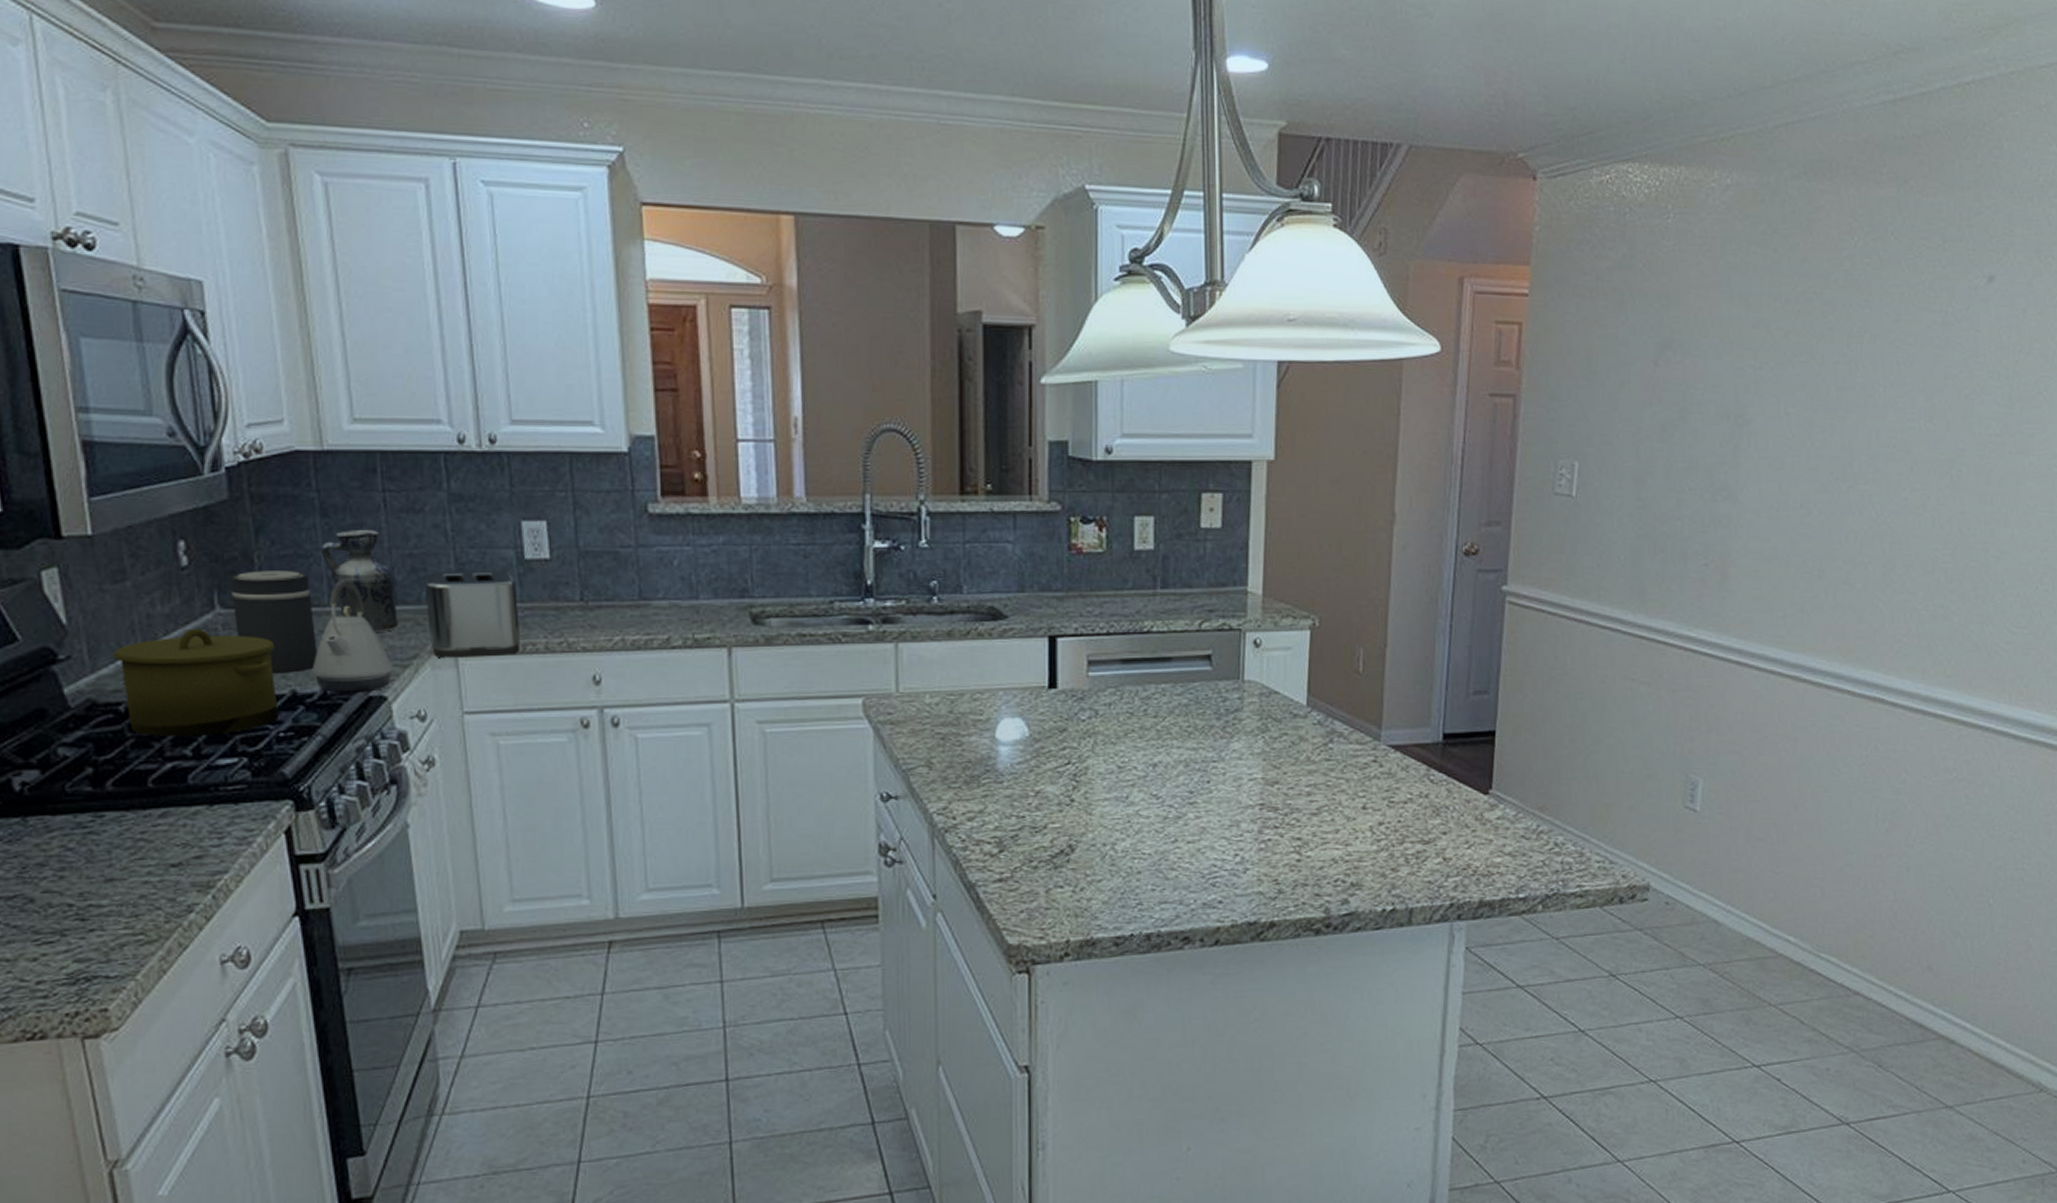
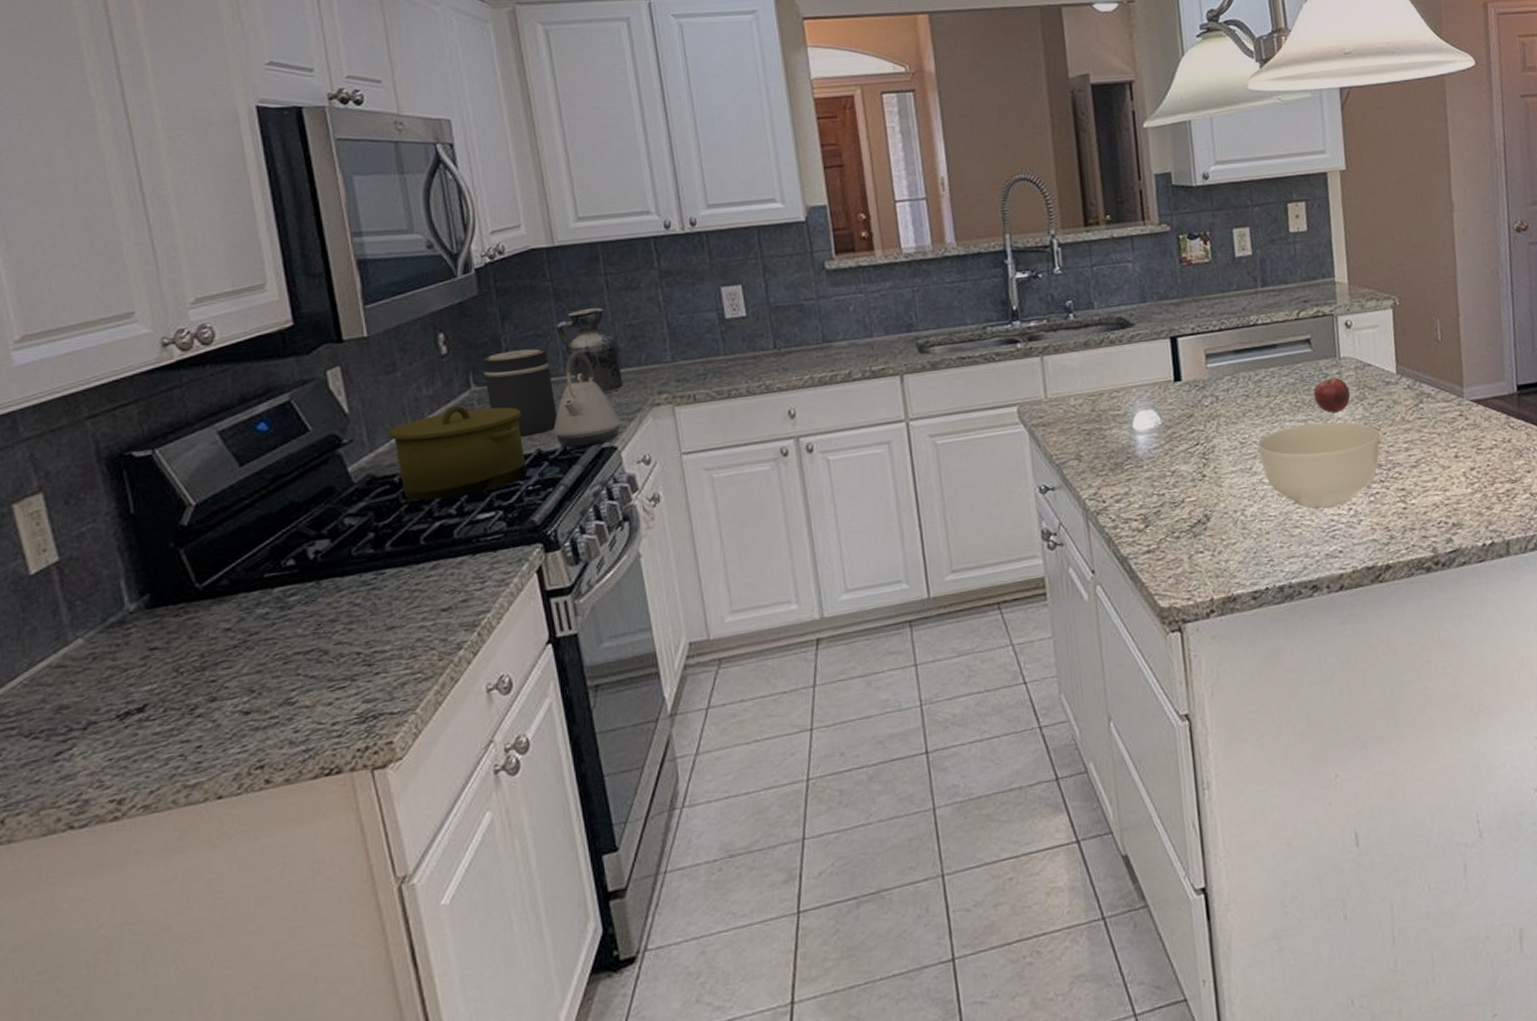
toaster: present [424,569,521,659] -> none [642,329,726,410]
bowl: none [1137,753,1279,851] -> present [1257,422,1380,509]
fruit: none [1209,703,1251,742] -> present [1314,377,1351,413]

